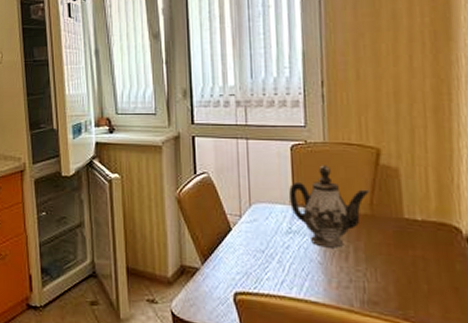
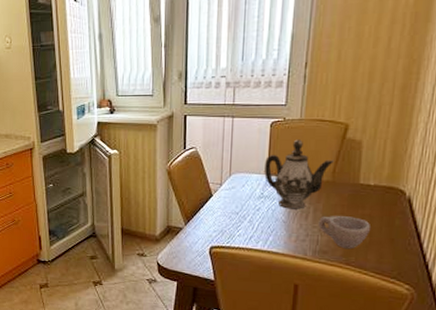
cup: none [362,257,428,300] -> present [318,216,371,250]

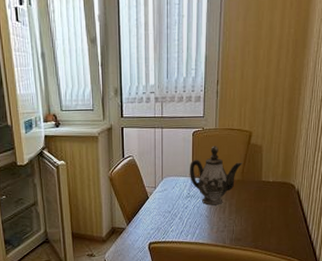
cup: present [318,216,371,250] -> none [233,208,272,236]

